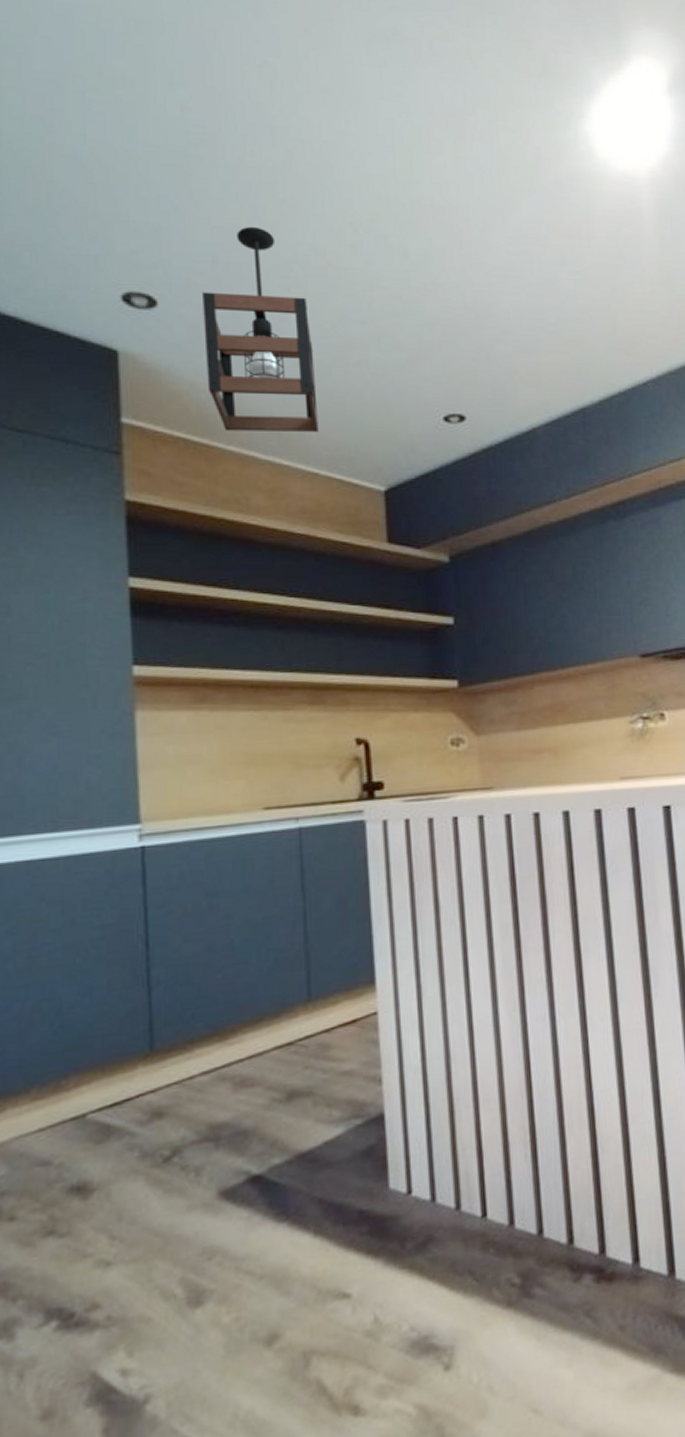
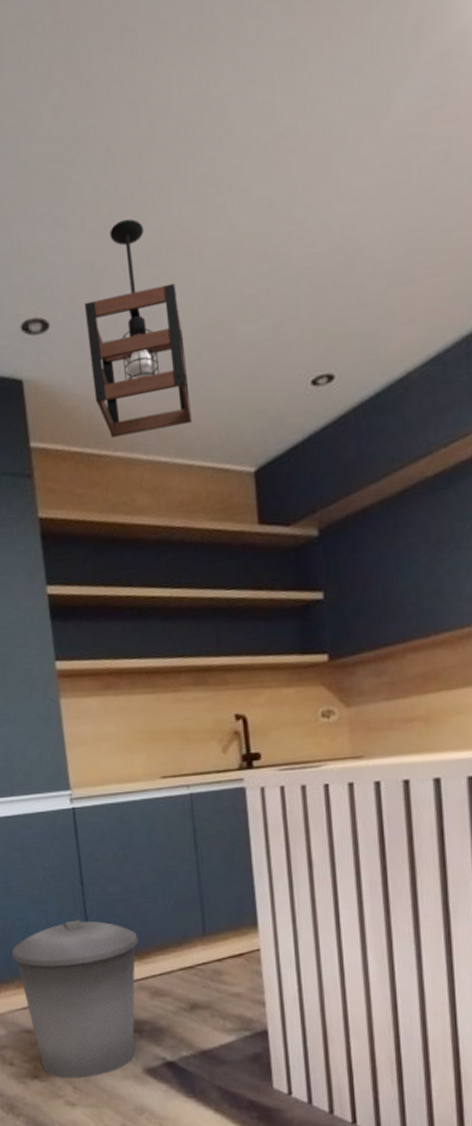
trash can: none [29,994,222,1227] -> present [11,920,139,1078]

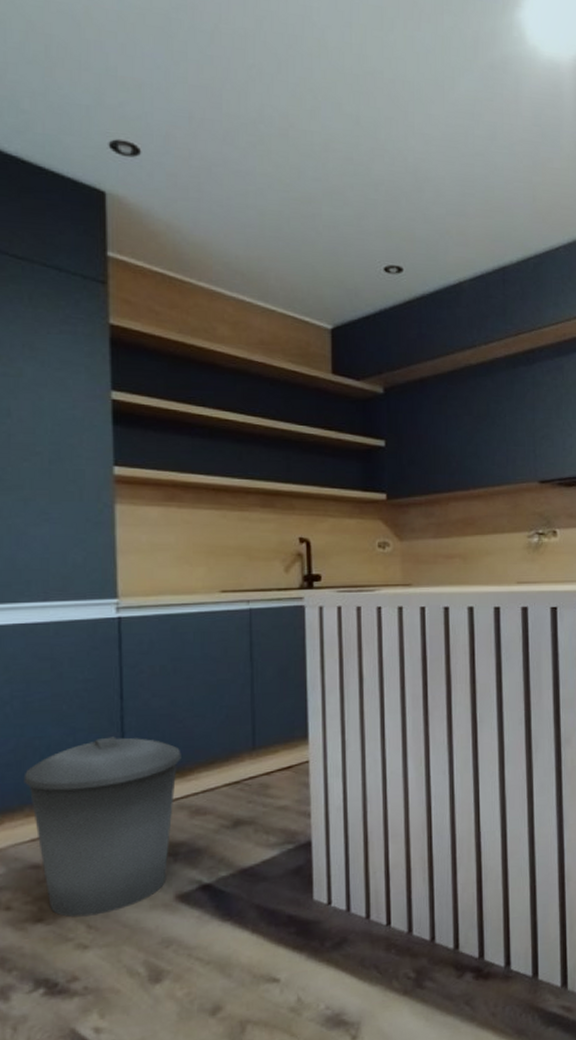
pendant light: present [85,219,192,438] -> none [180,87,277,274]

